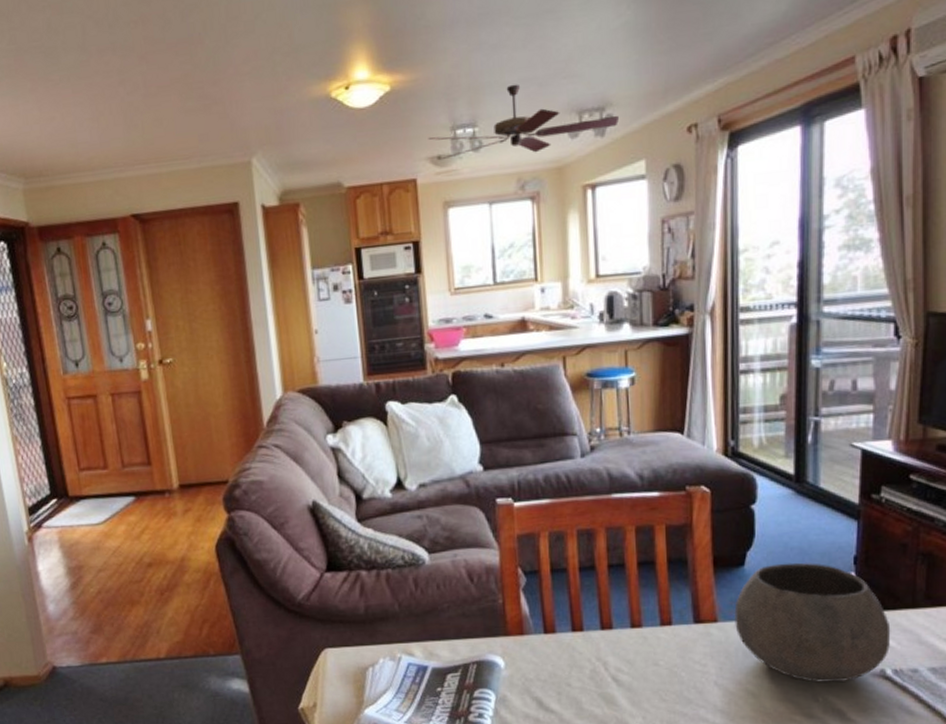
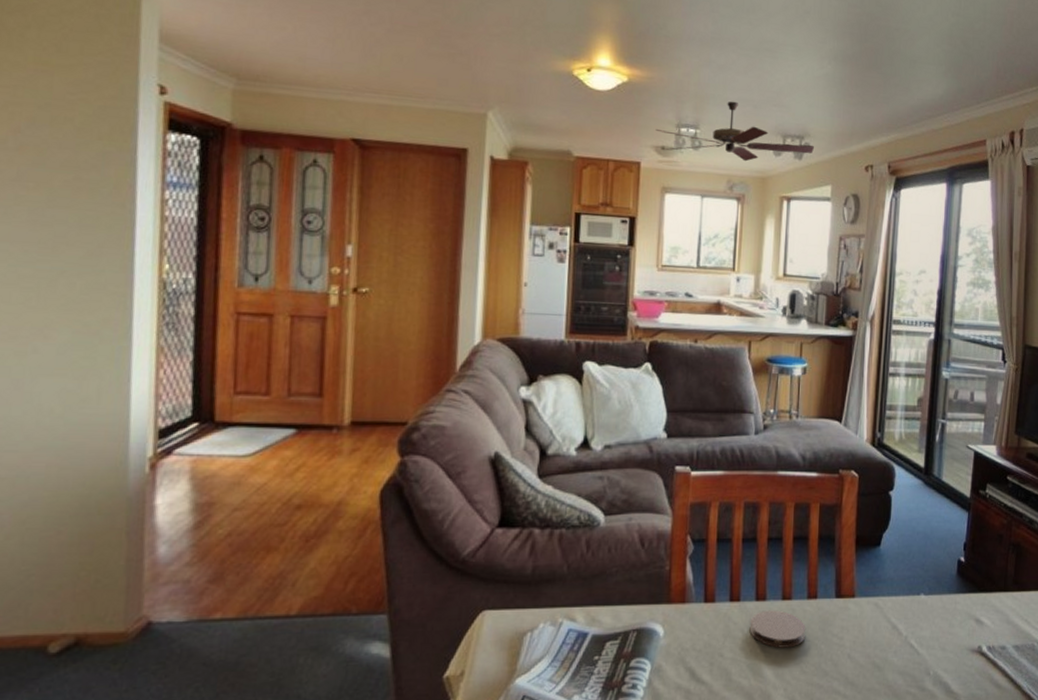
coaster: none [596,638,662,677] -> present [749,610,806,648]
bowl: present [734,562,891,683] -> none [869,546,988,658]

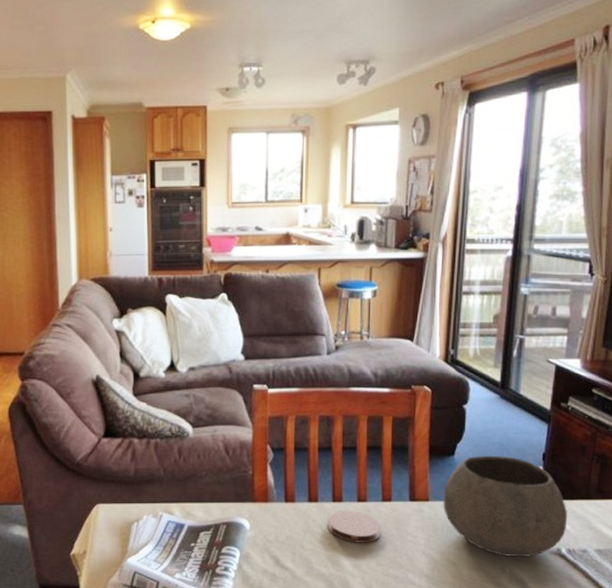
ceiling fan: present [655,101,815,162] -> none [219,33,381,94]
bowl: none [869,546,988,658] -> present [443,455,568,558]

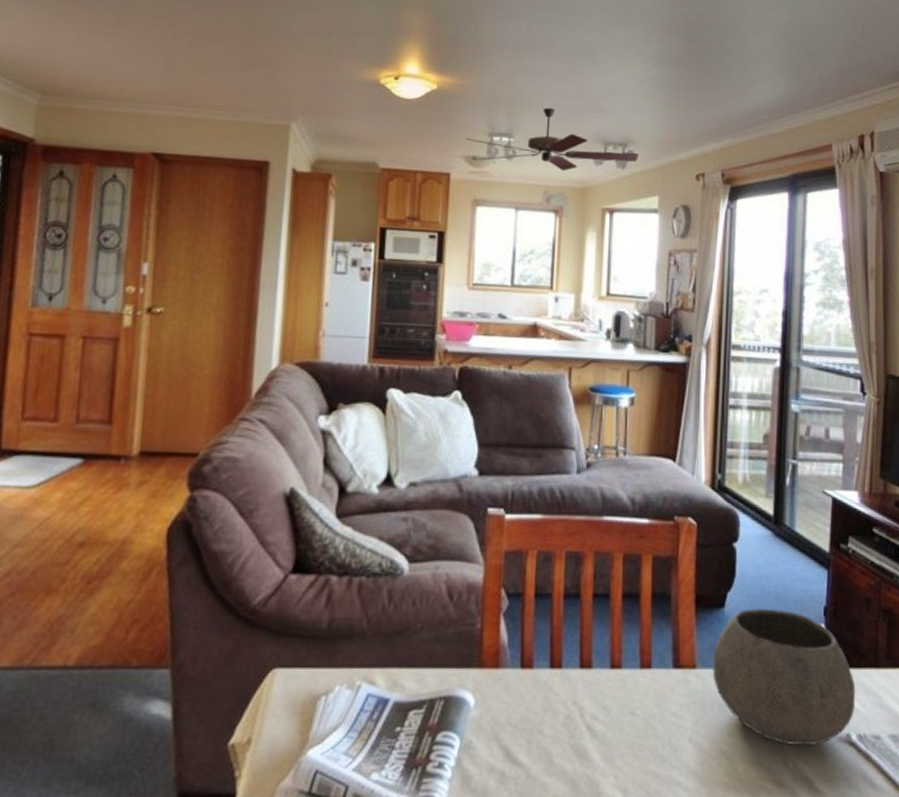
ceiling fan: none [219,33,381,94] -> present [466,107,640,171]
coaster: present [327,510,382,543] -> none [573,680,639,726]

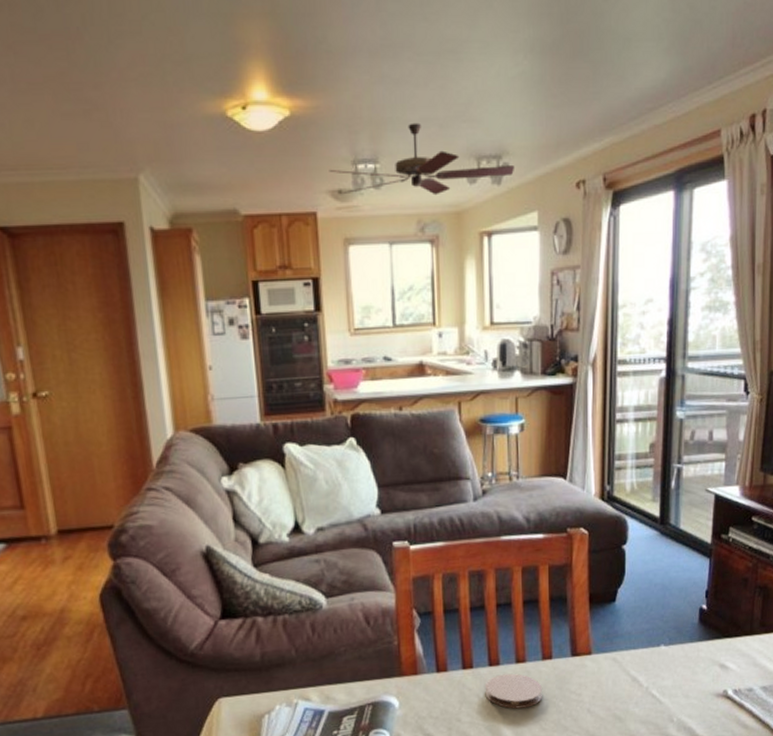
coaster: none [573,680,639,726] -> present [485,673,543,709]
bowl: present [712,608,856,747] -> none [606,597,733,705]

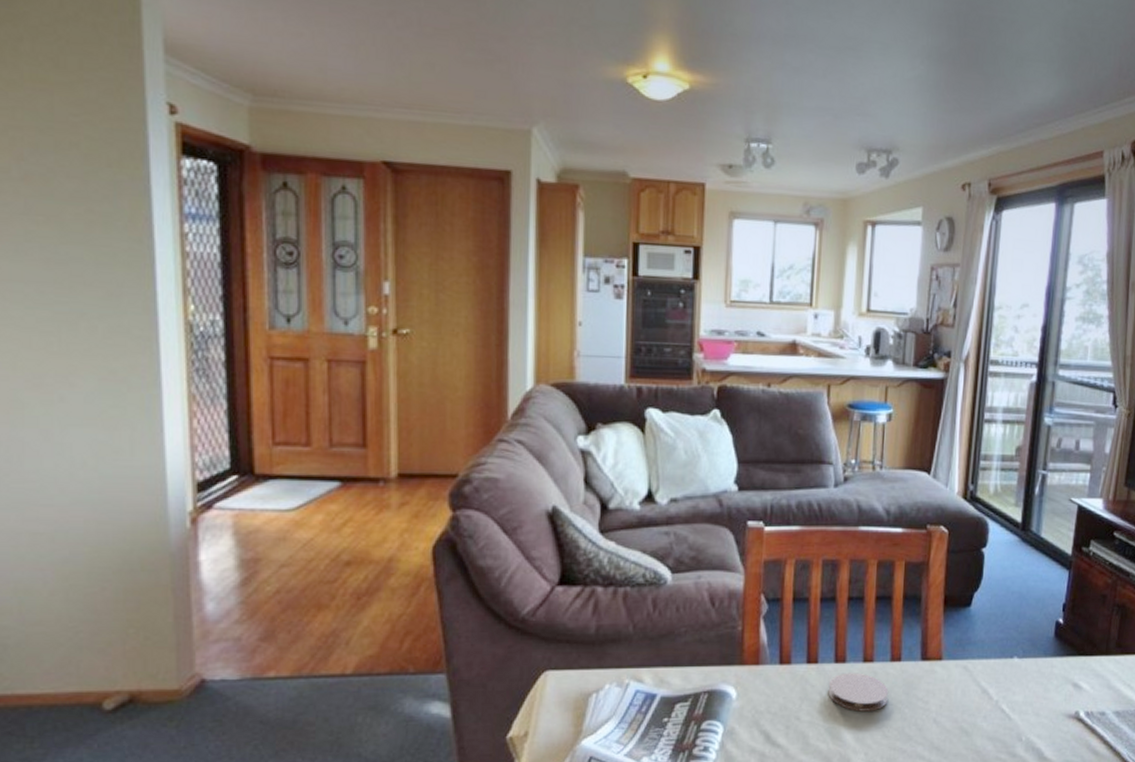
ceiling fan: present [329,122,515,196] -> none [721,110,904,181]

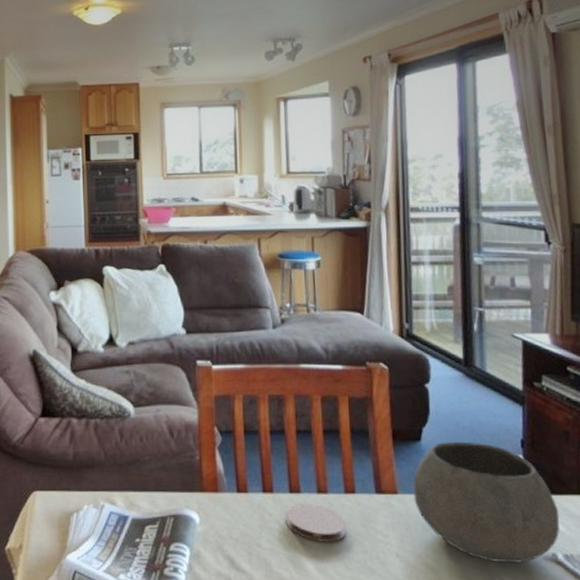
bowl: none [957,606,1087,723] -> present [413,441,560,564]

